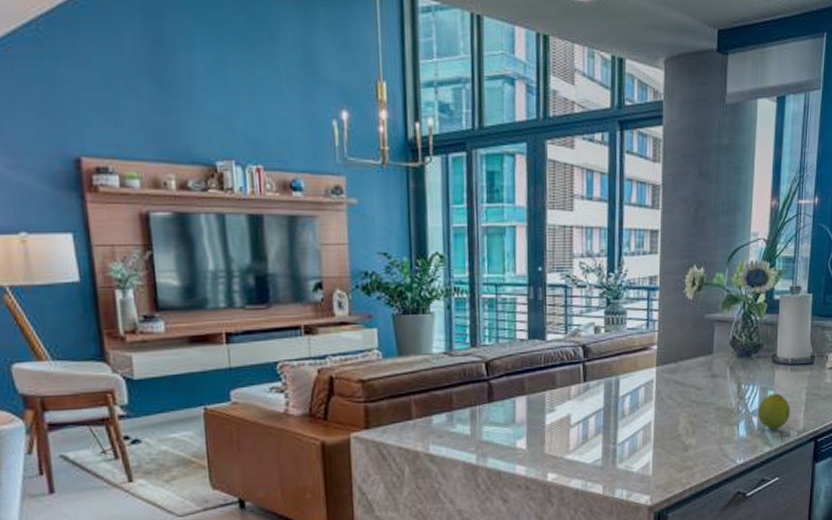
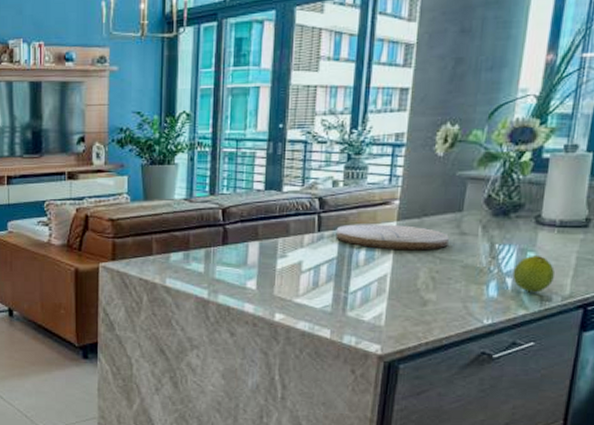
cutting board: none [601,370,702,397] -> present [335,224,449,251]

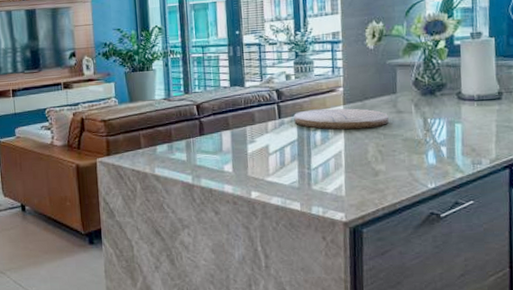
fruit: present [512,254,555,293] -> none [446,125,480,158]

